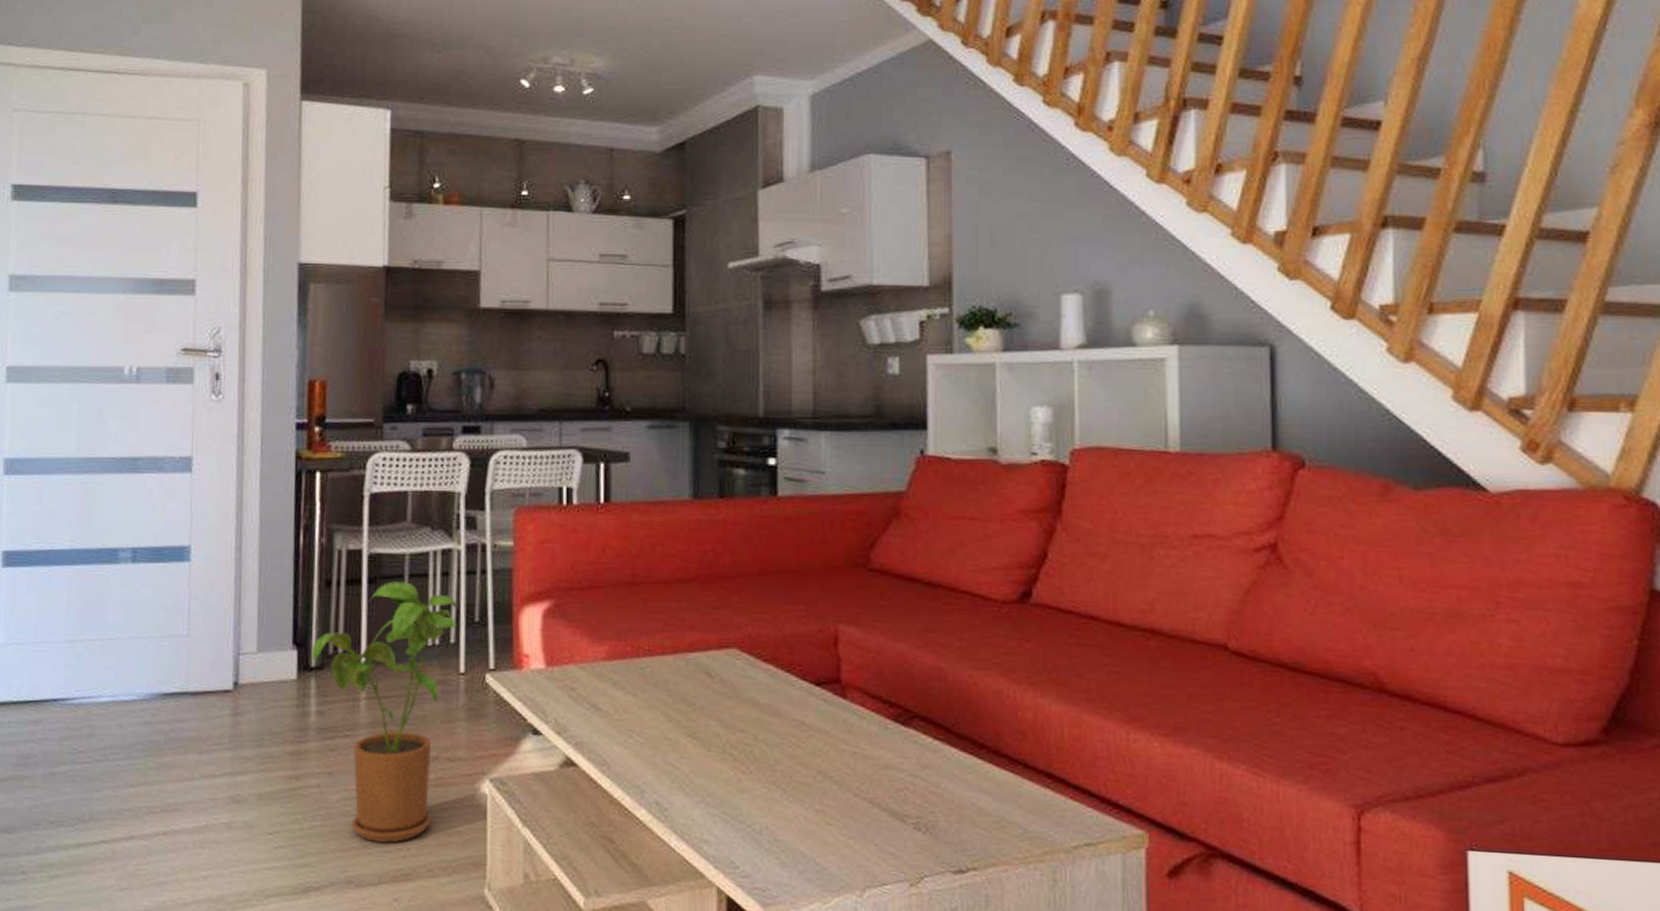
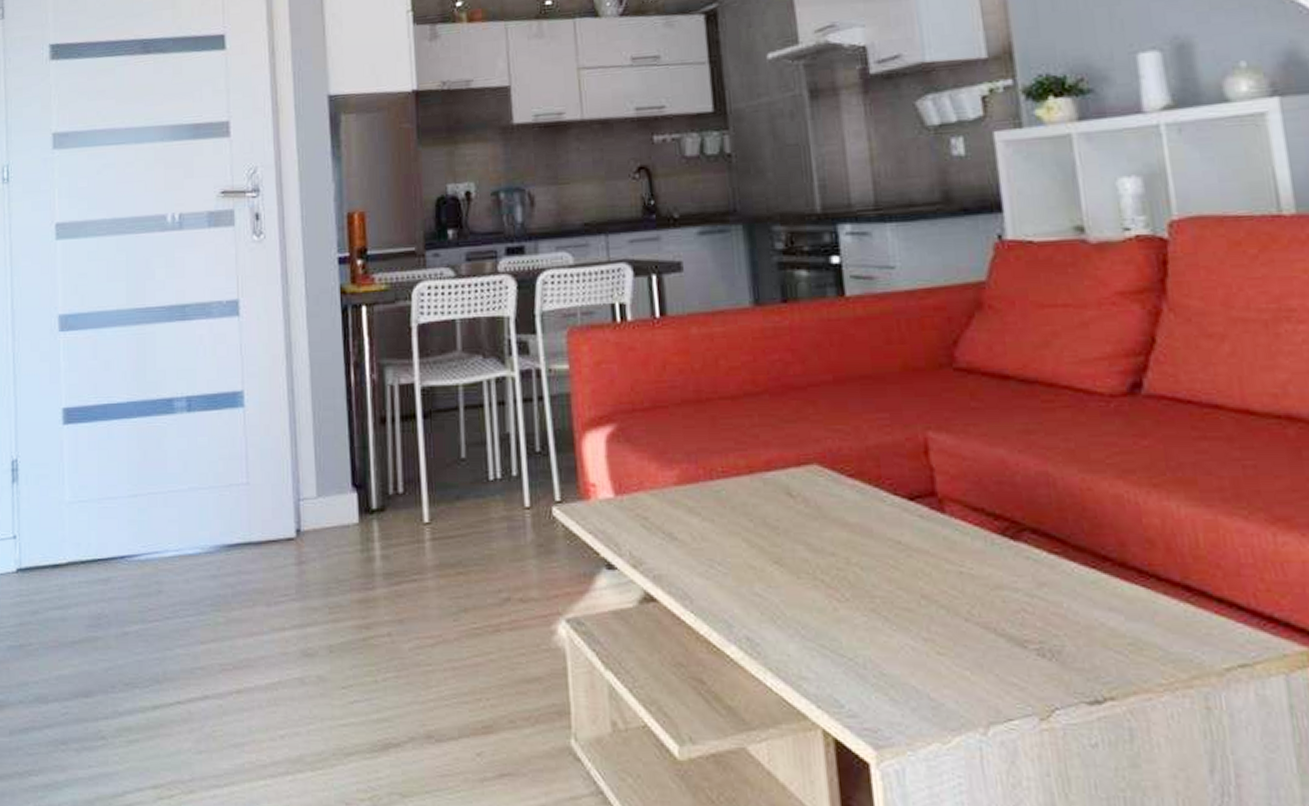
house plant: present [311,581,458,843] -> none [371,414,517,693]

